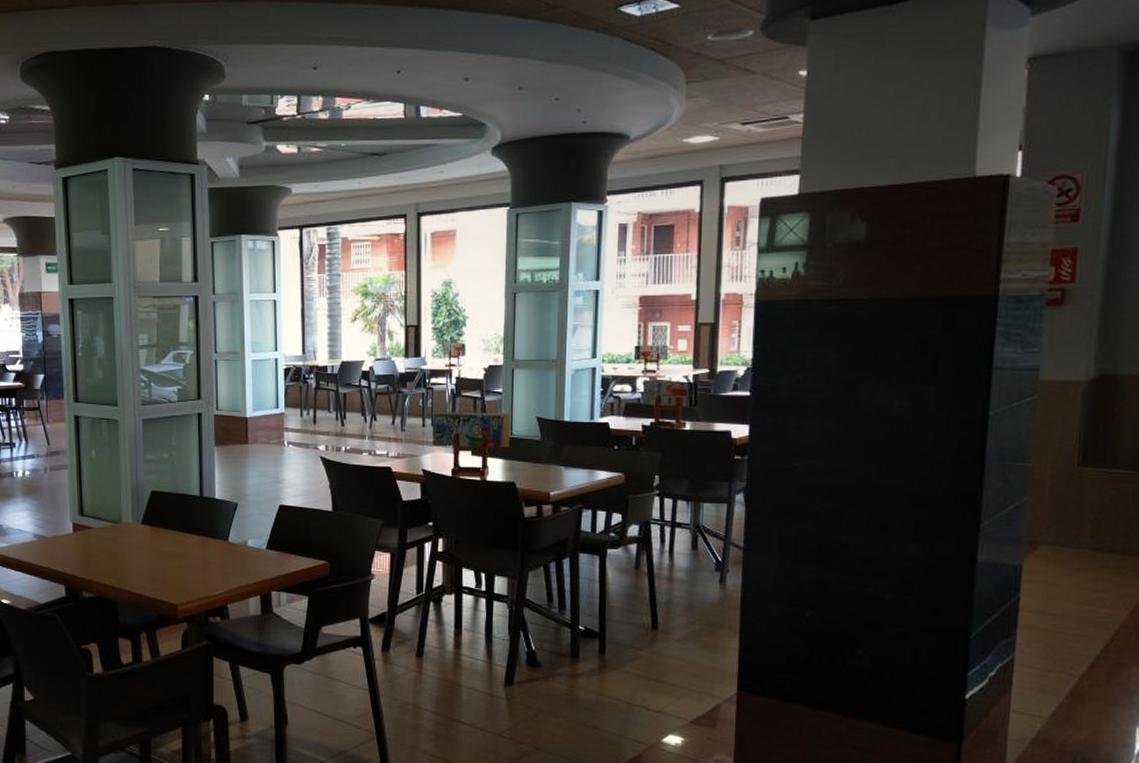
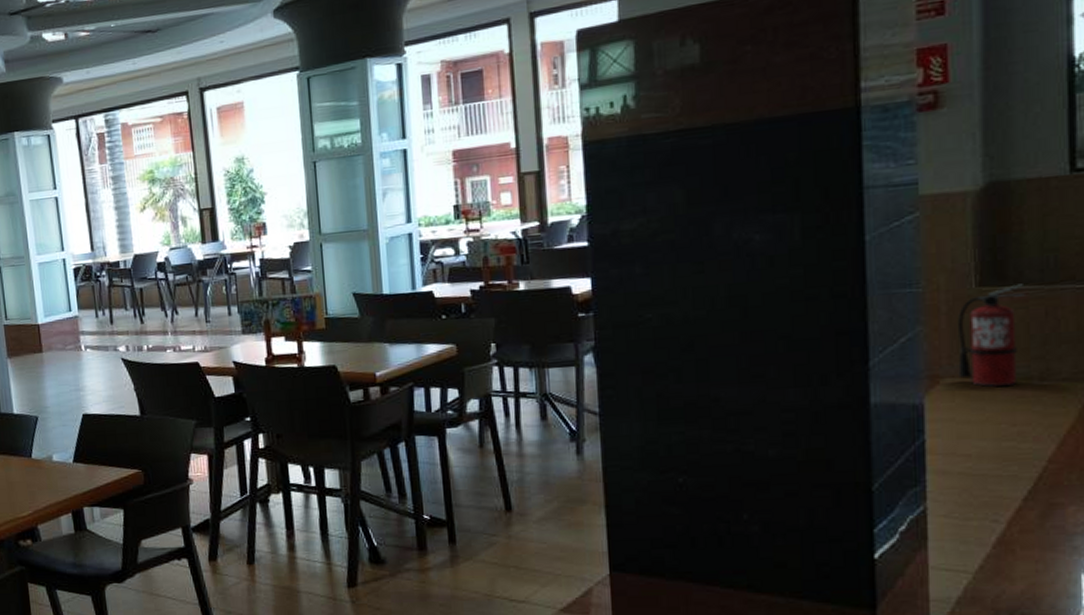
fire extinguisher: none [1054,467,1118,557] -> present [957,284,1025,388]

